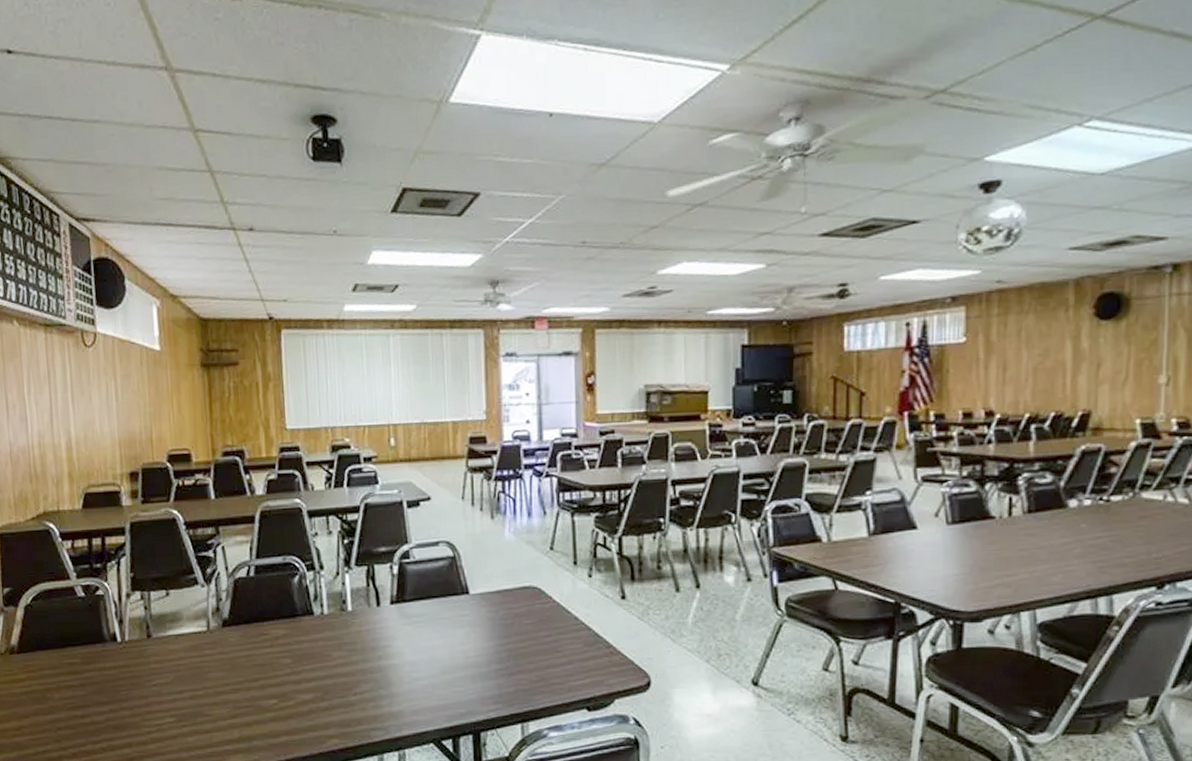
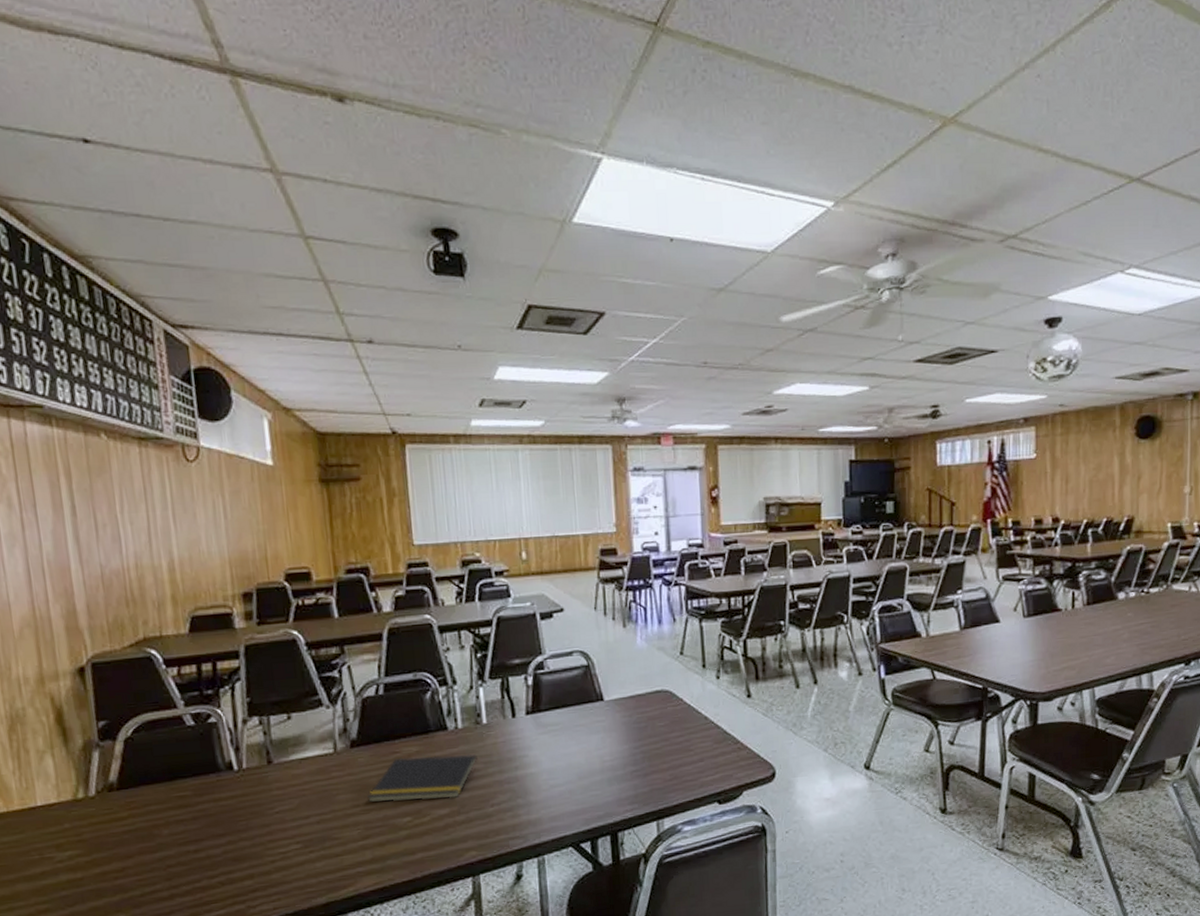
notepad: none [237,639,342,685] -> present [368,754,477,802]

